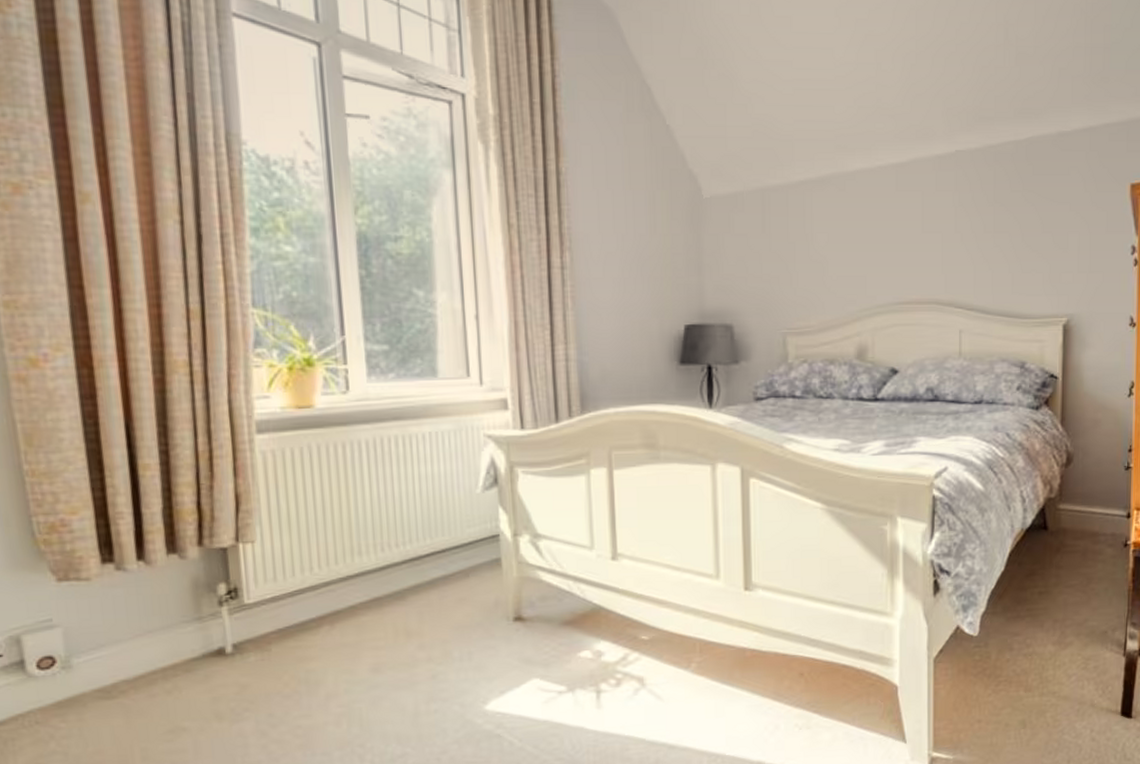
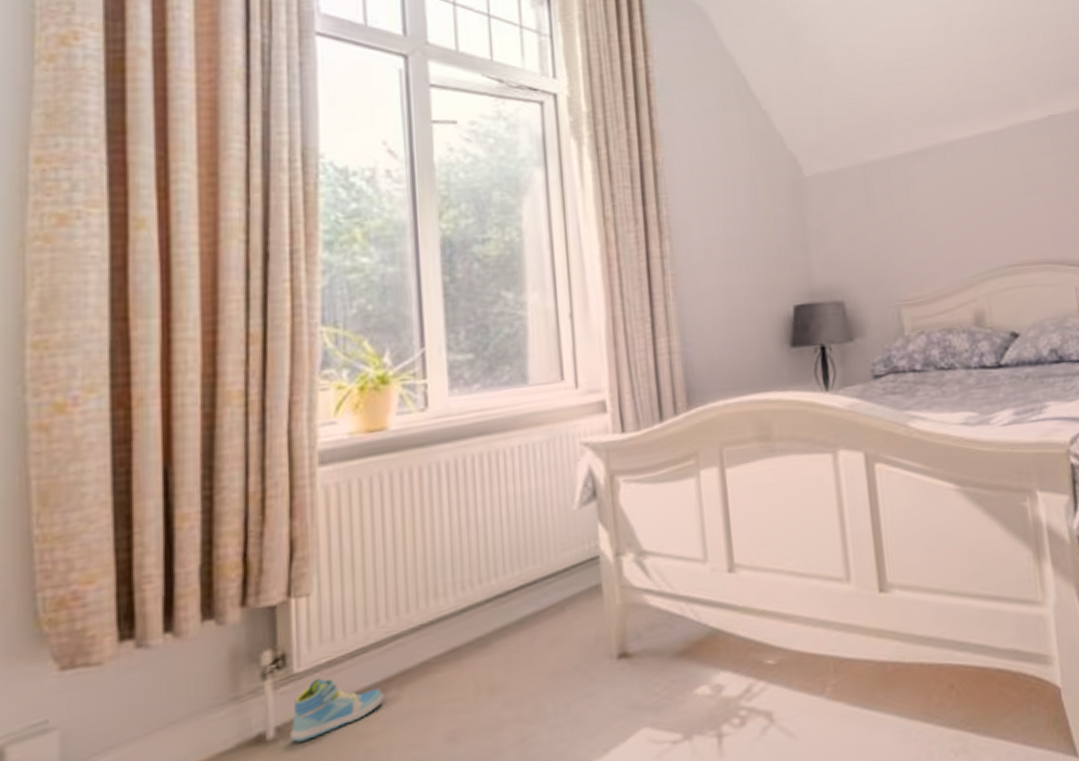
sneaker: none [244,609,319,658] -> present [290,677,384,743]

